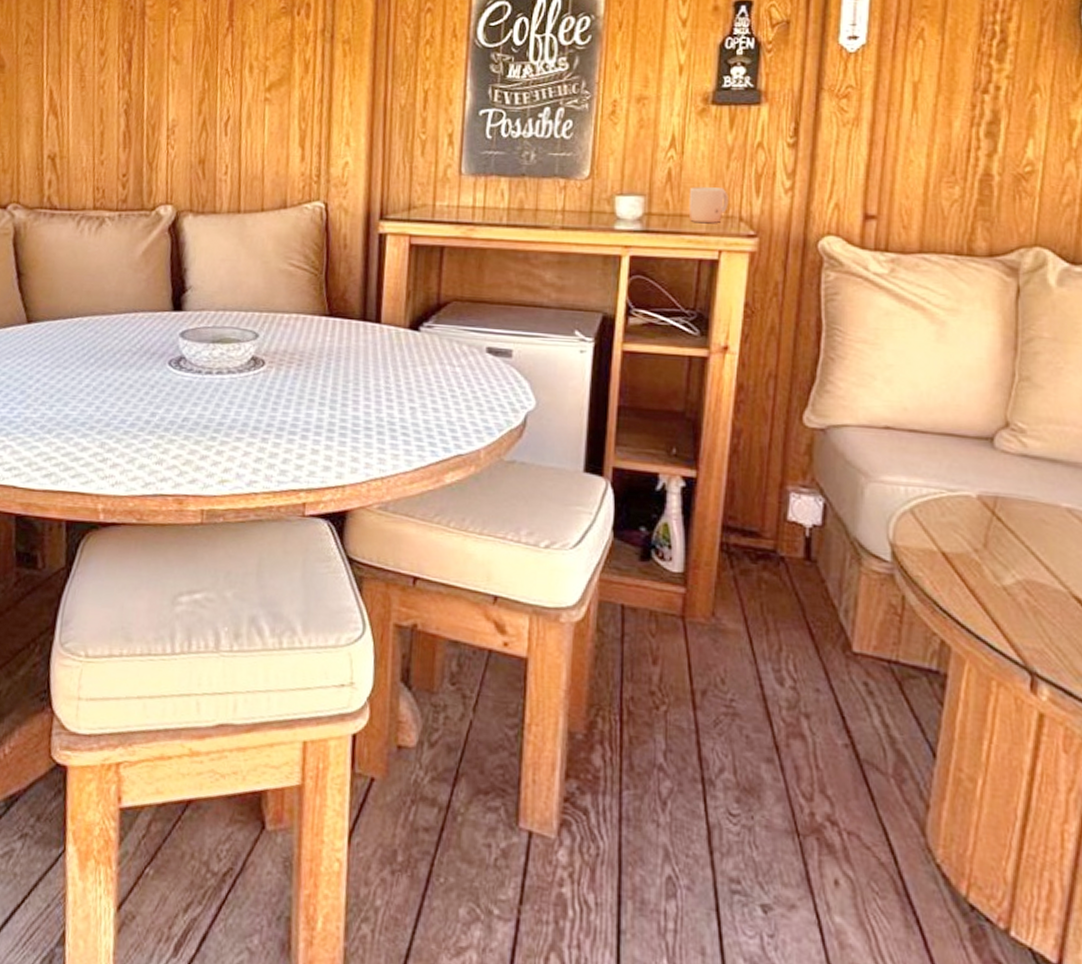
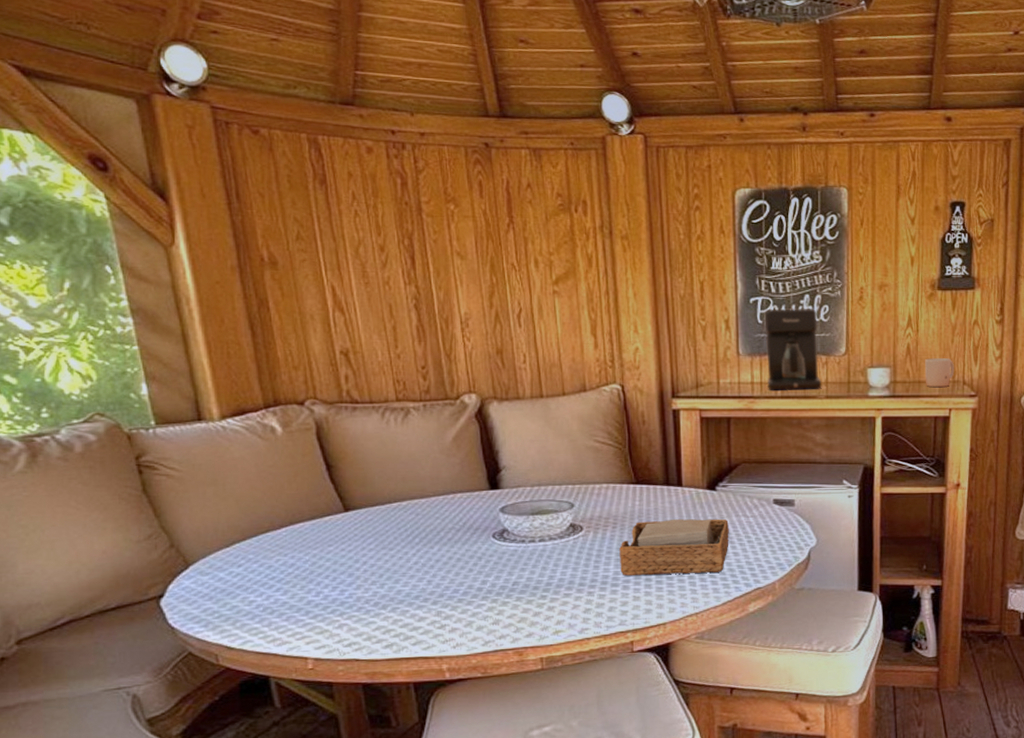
napkin holder: none [300,361,431,430] -> present [619,519,729,576]
coffee maker: none [491,122,558,218] -> present [764,308,822,390]

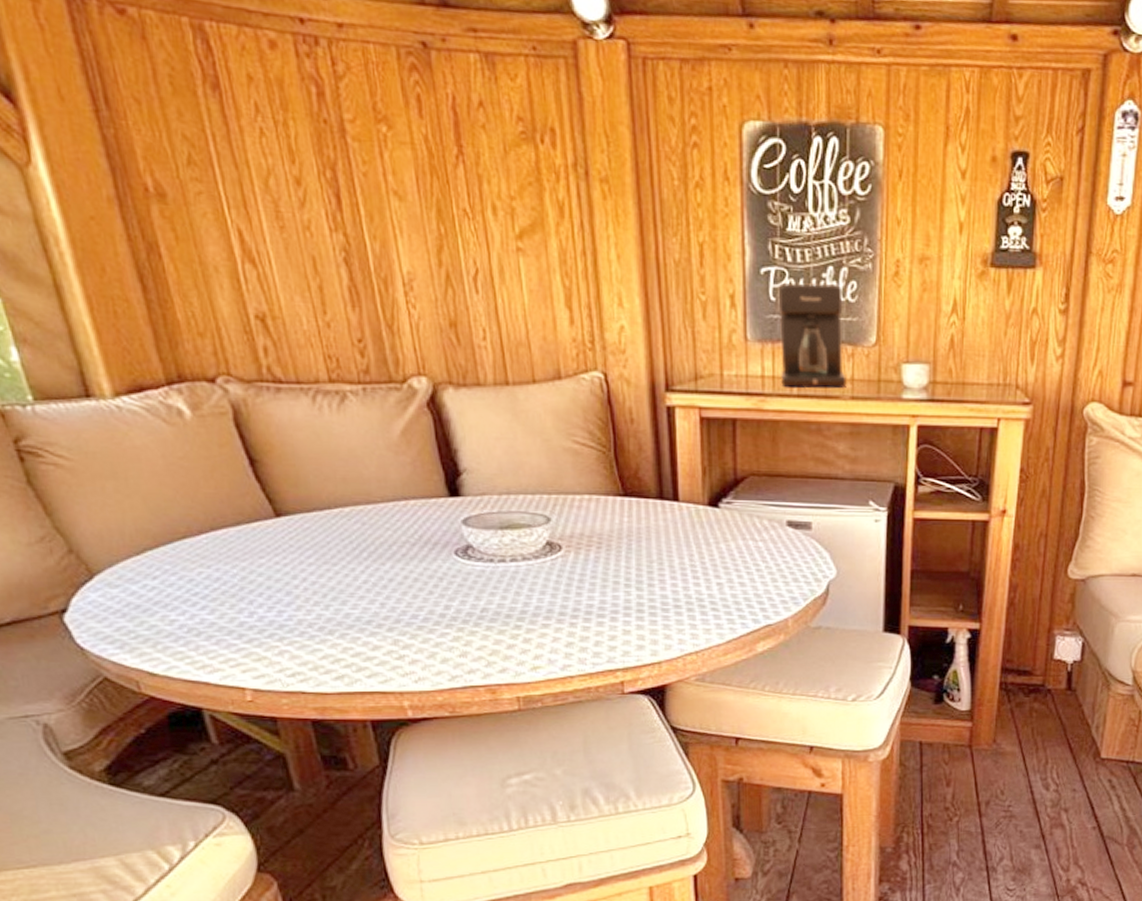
napkin holder: present [619,519,729,576] -> none [605,541,735,606]
mug: present [924,358,955,387] -> none [970,354,1006,391]

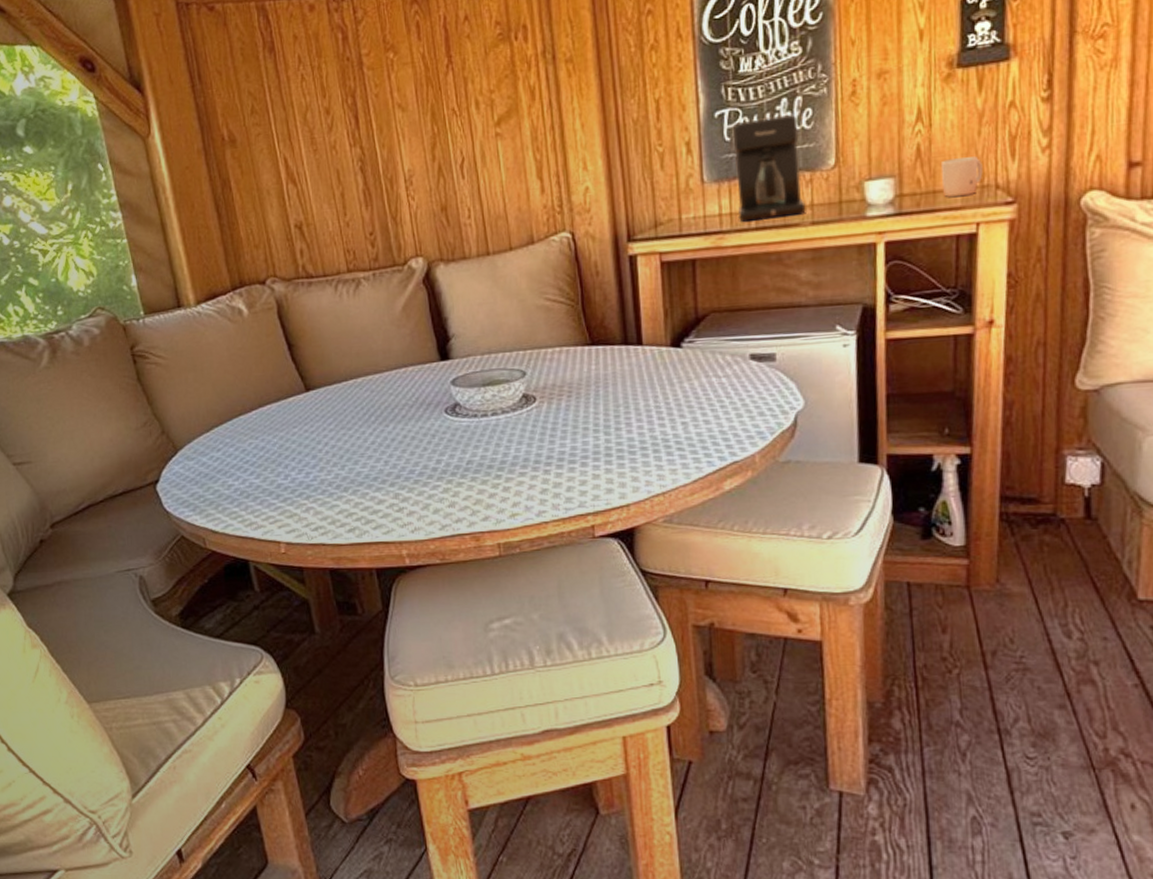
mug: none [970,354,1006,391] -> present [940,156,983,197]

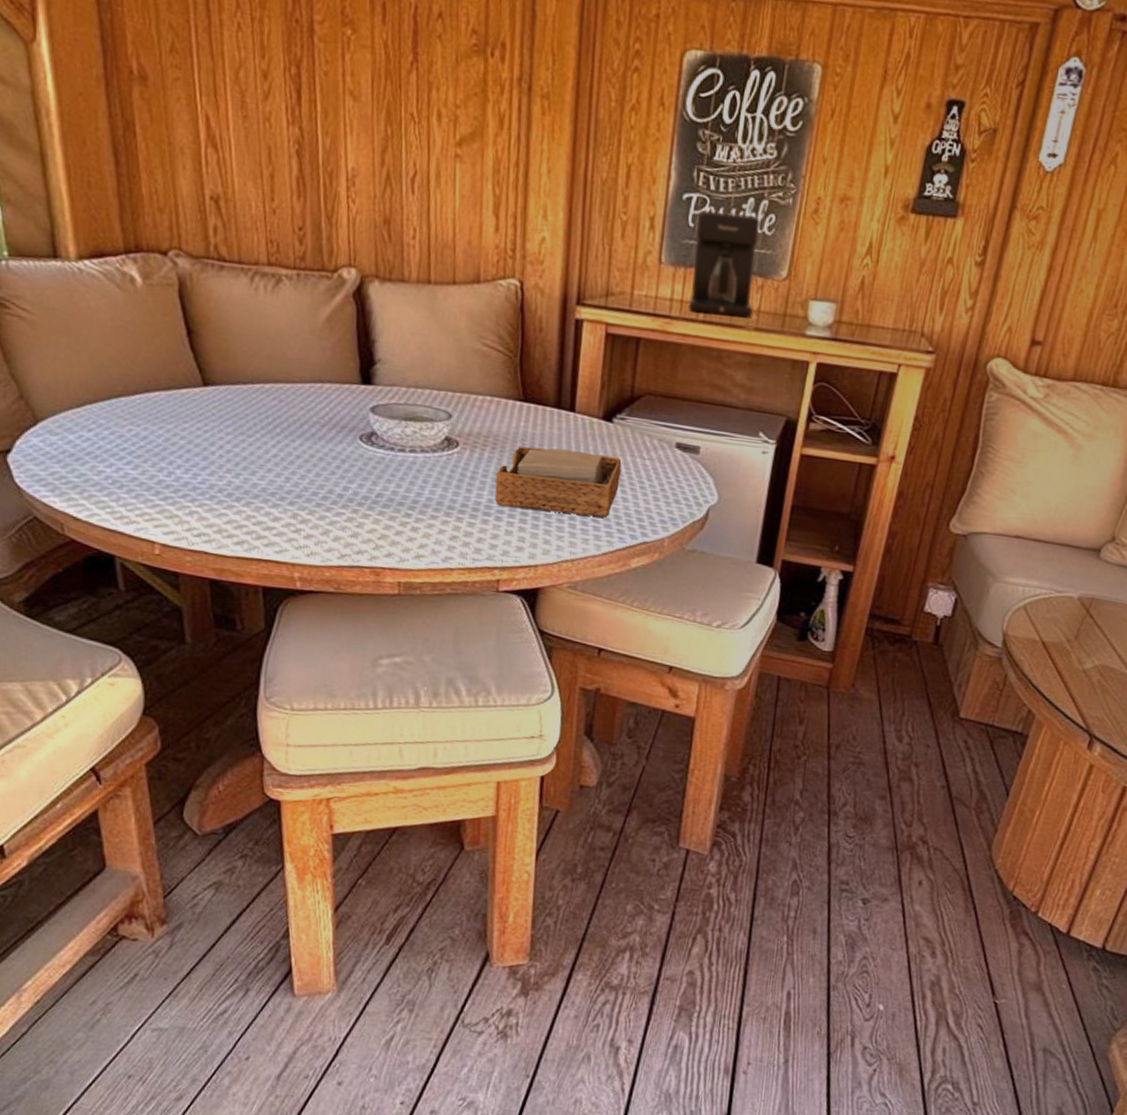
napkin holder: none [576,381,699,451] -> present [494,446,622,518]
mug: present [940,156,983,197] -> none [876,298,915,337]

